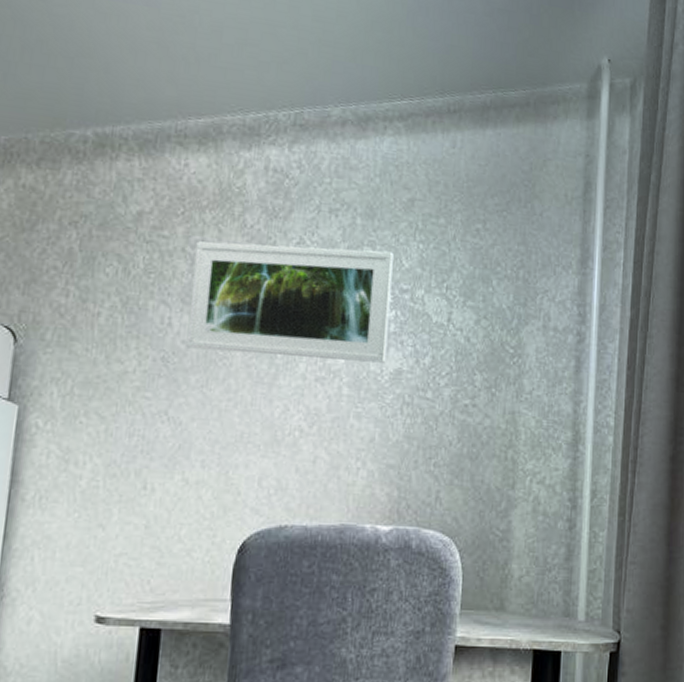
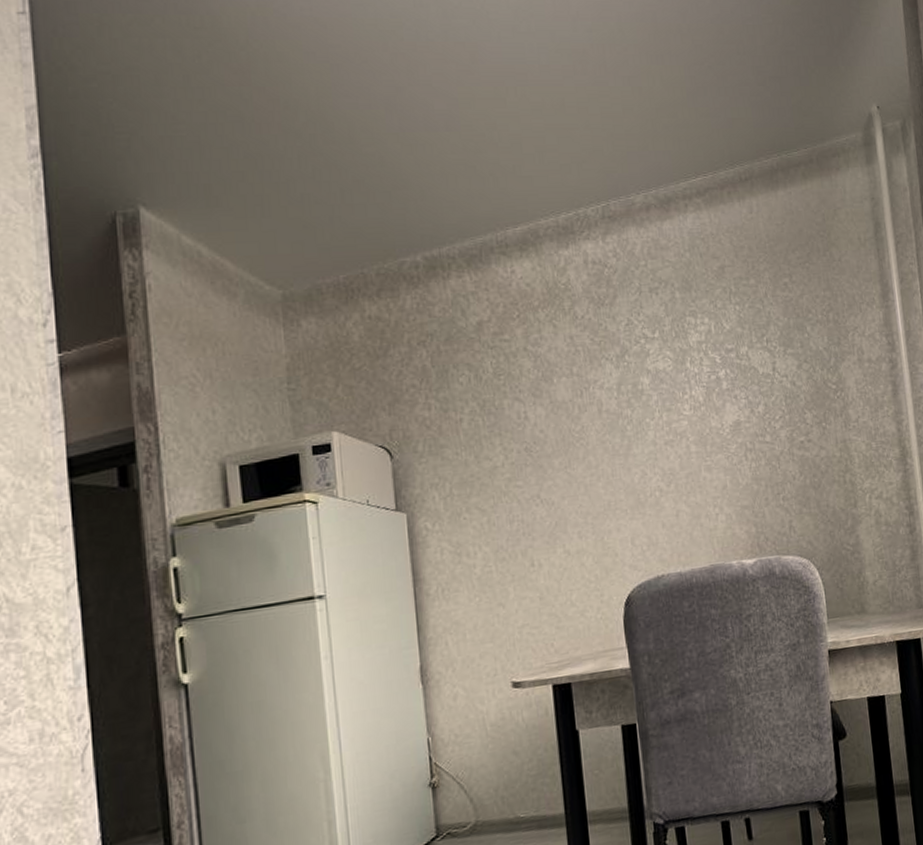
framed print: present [186,241,394,363] -> none [536,317,724,436]

